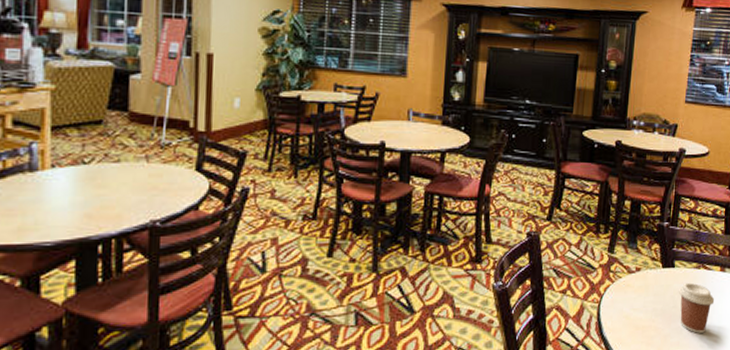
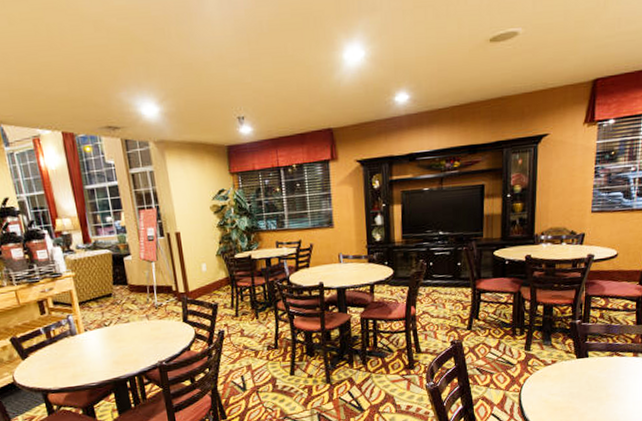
coffee cup: present [678,282,715,333] -> none [593,368,629,410]

